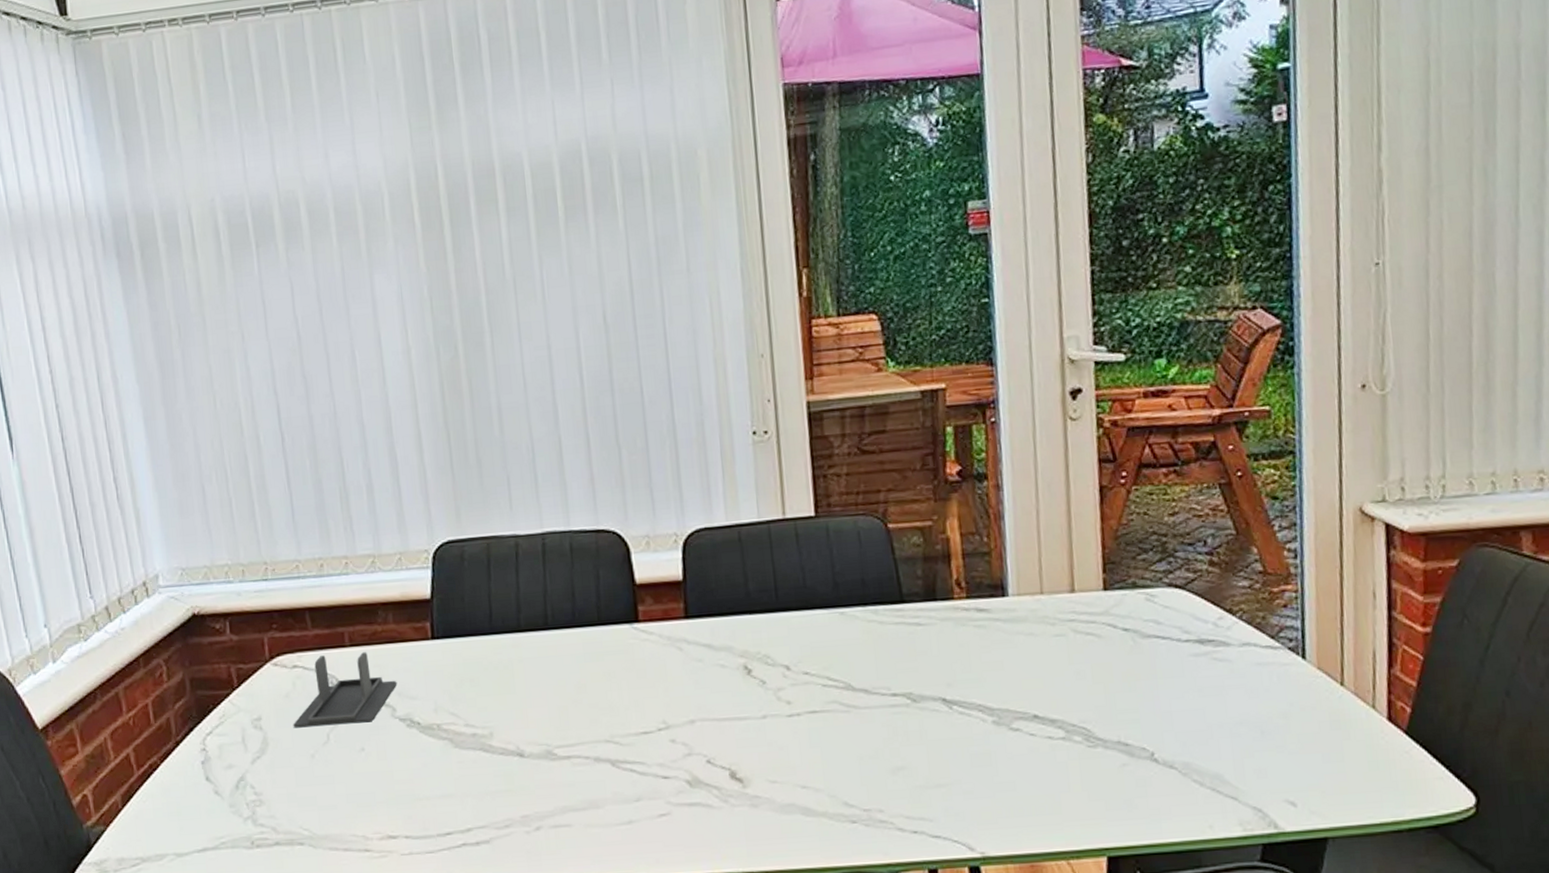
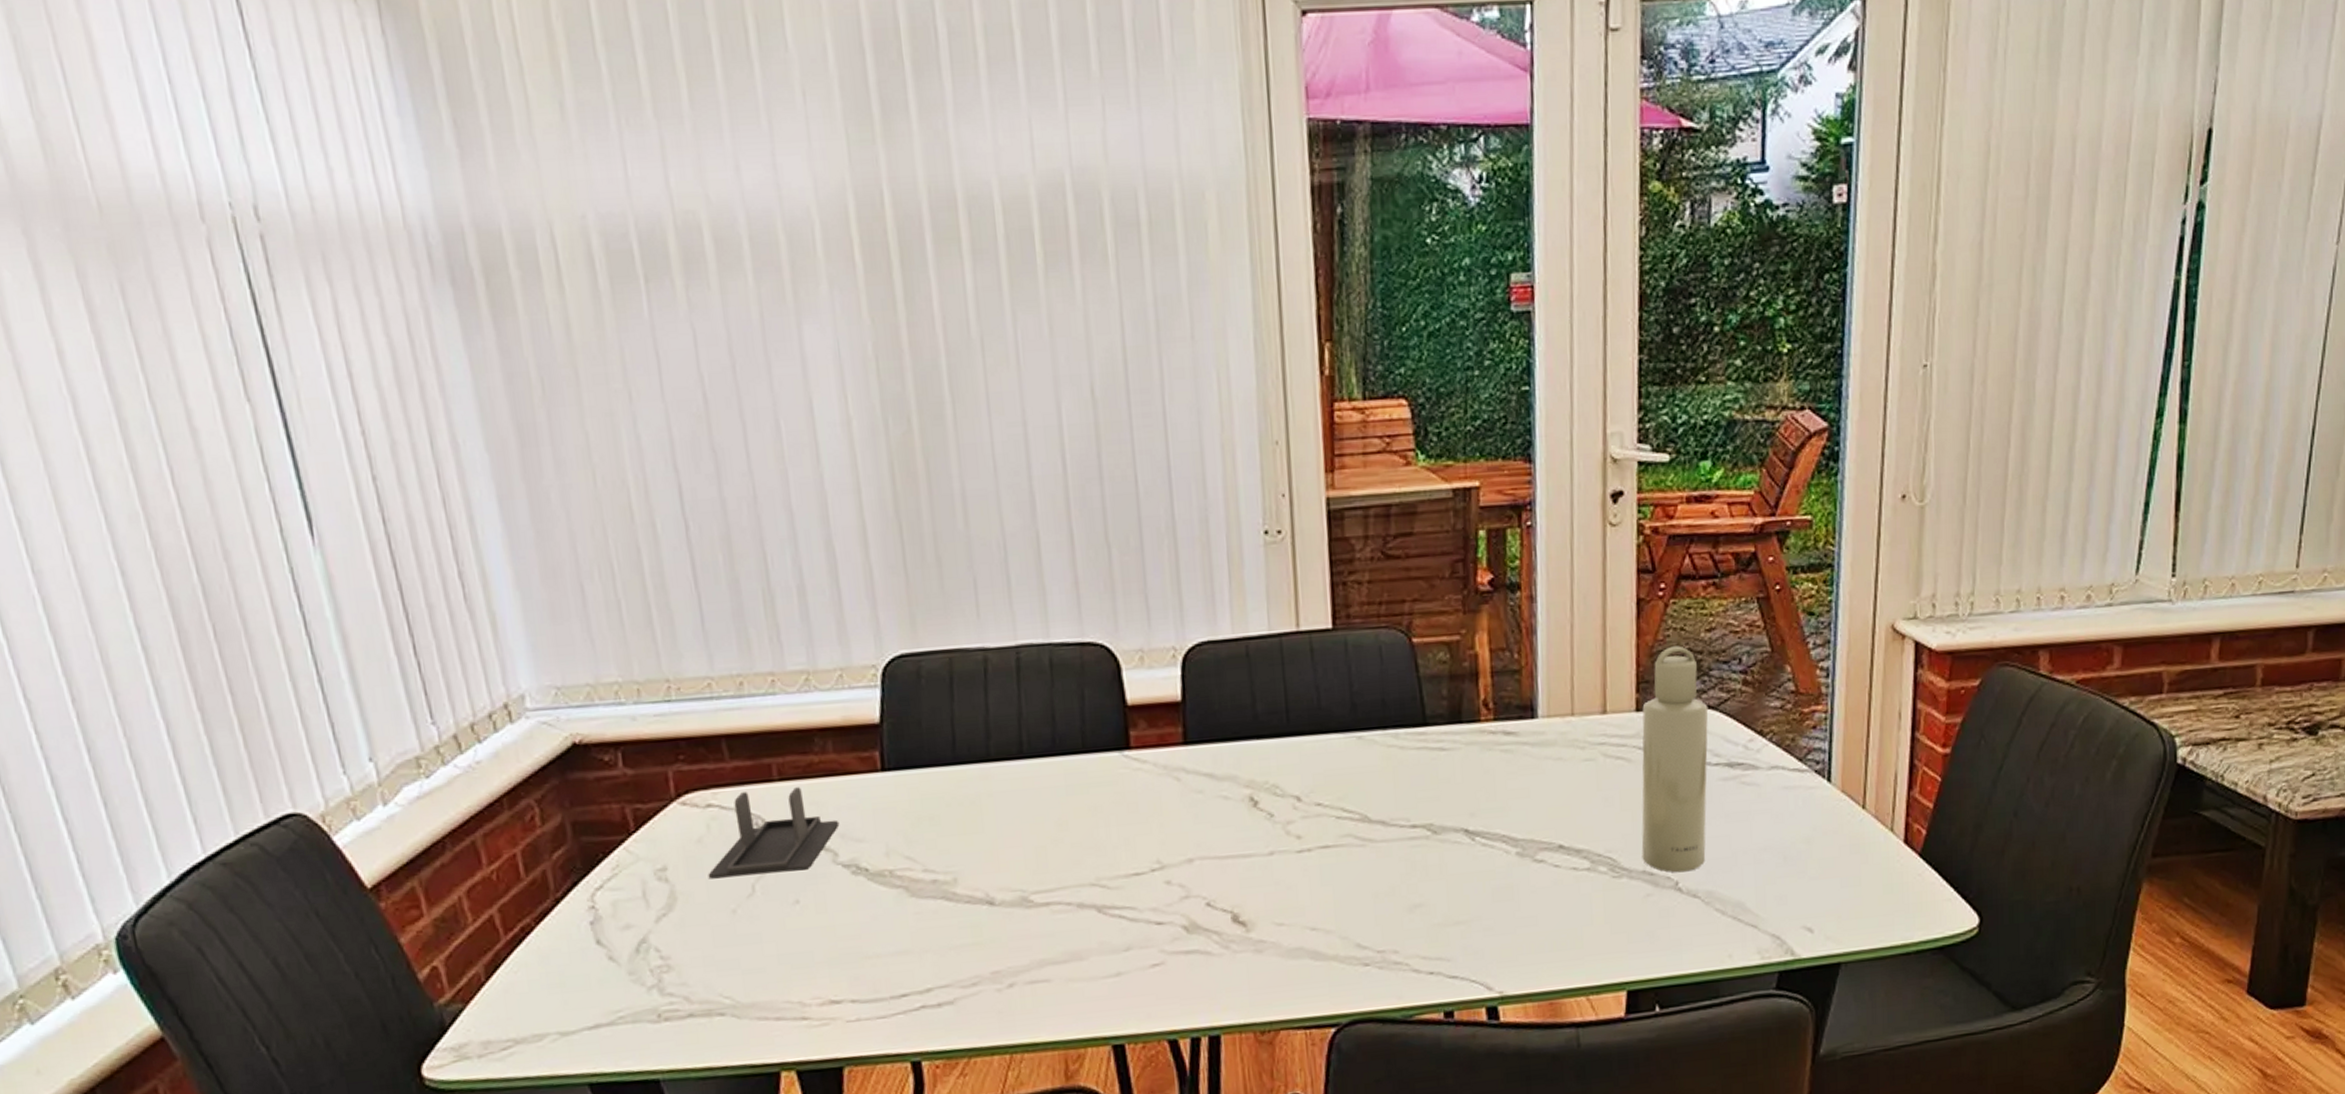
bottle: none [1110,529,1181,744] -> present [1641,645,1709,873]

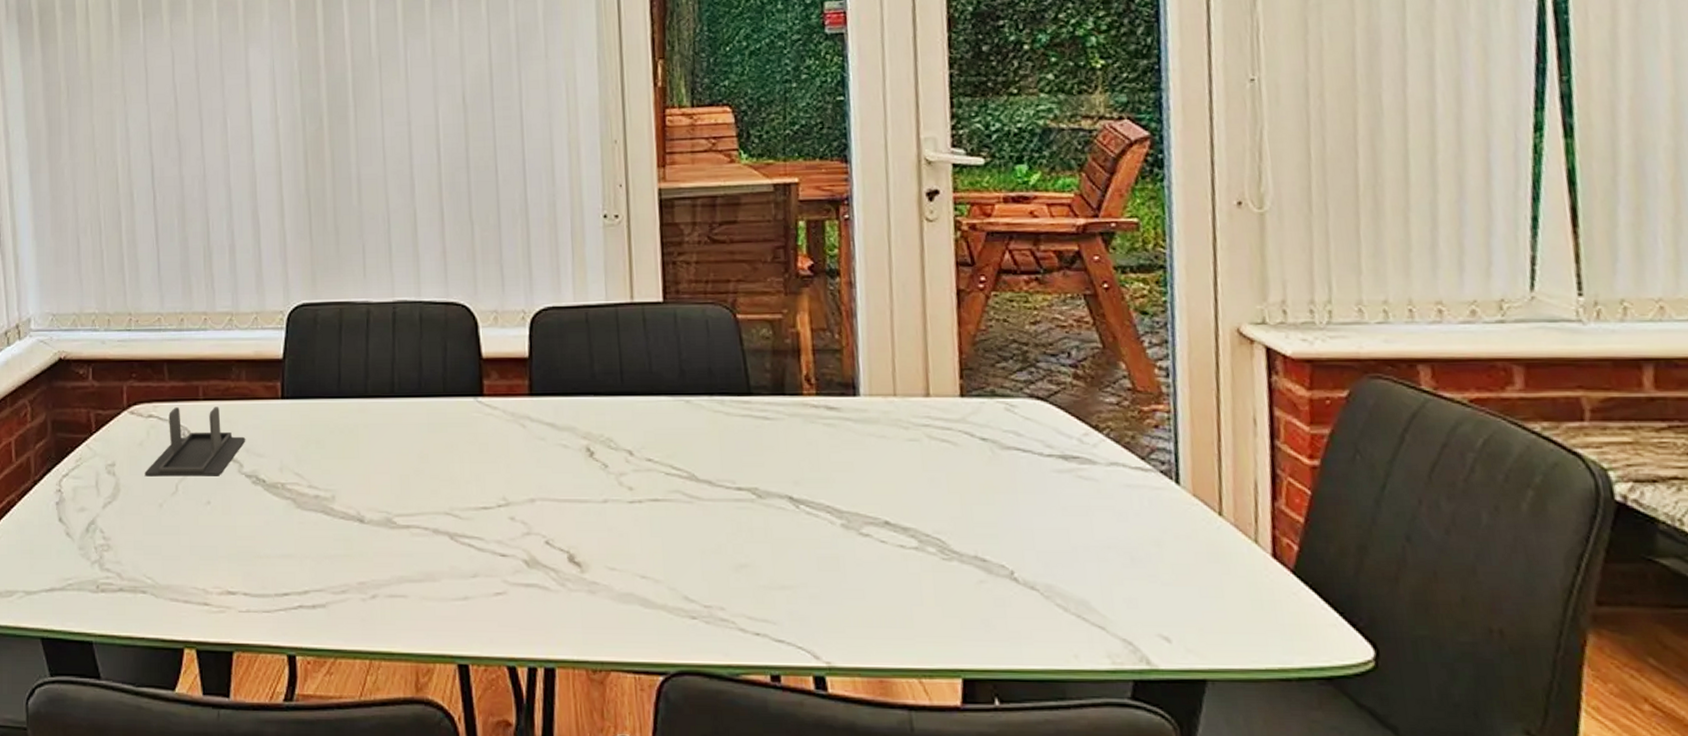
bottle: present [1641,645,1709,873] -> none [967,336,1043,562]

